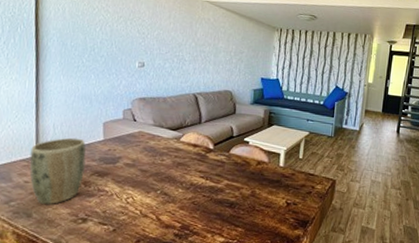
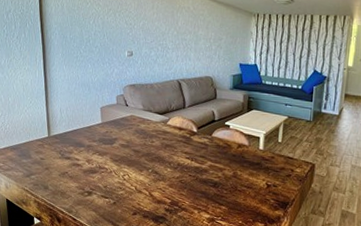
plant pot: present [29,137,86,205] -> none [43,120,88,179]

